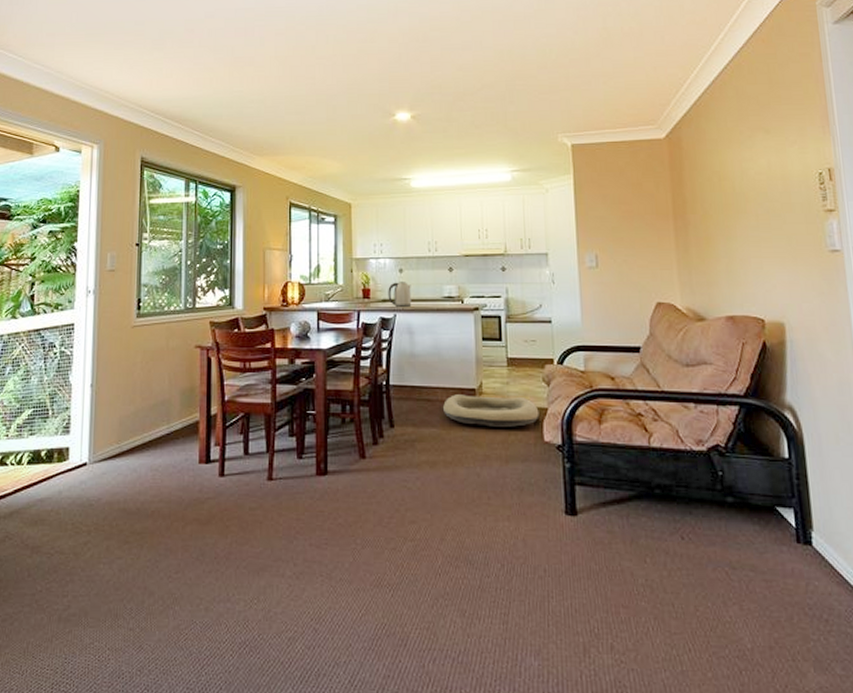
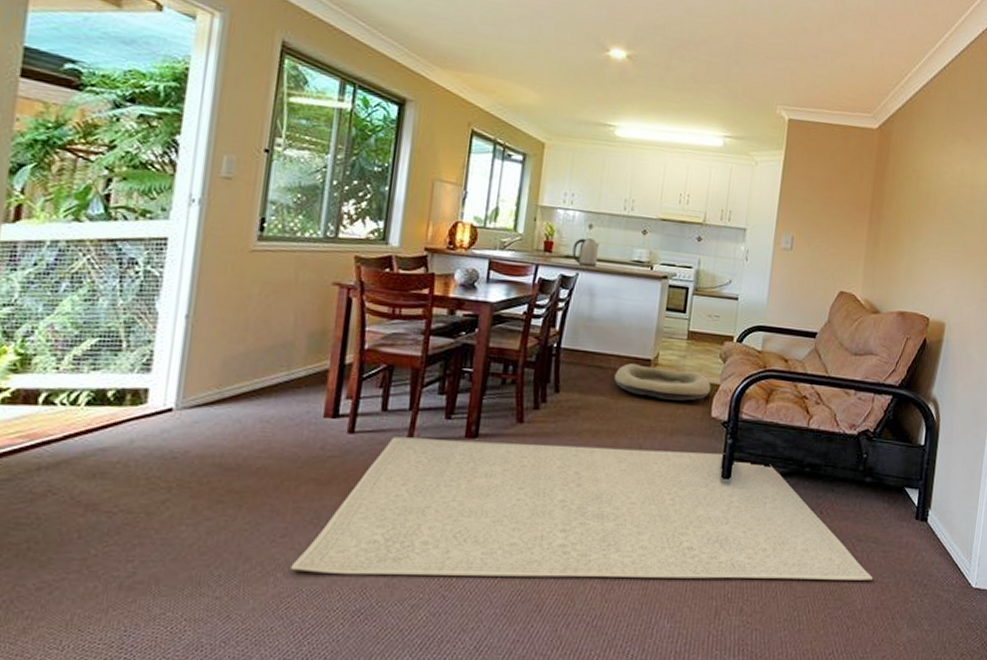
rug: none [185,478,760,615] -> present [291,437,874,581]

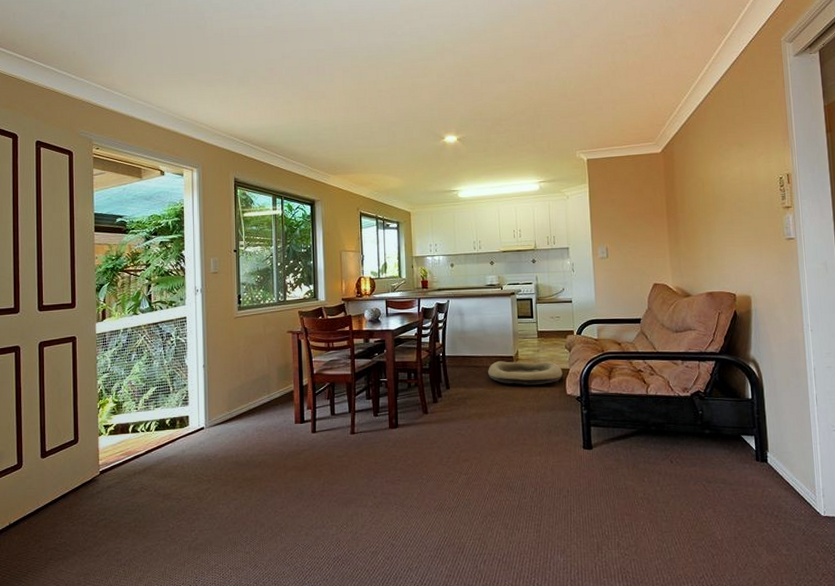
rug: present [291,437,874,581] -> none [289,422,728,533]
kettle: present [572,238,600,268] -> none [442,274,461,295]

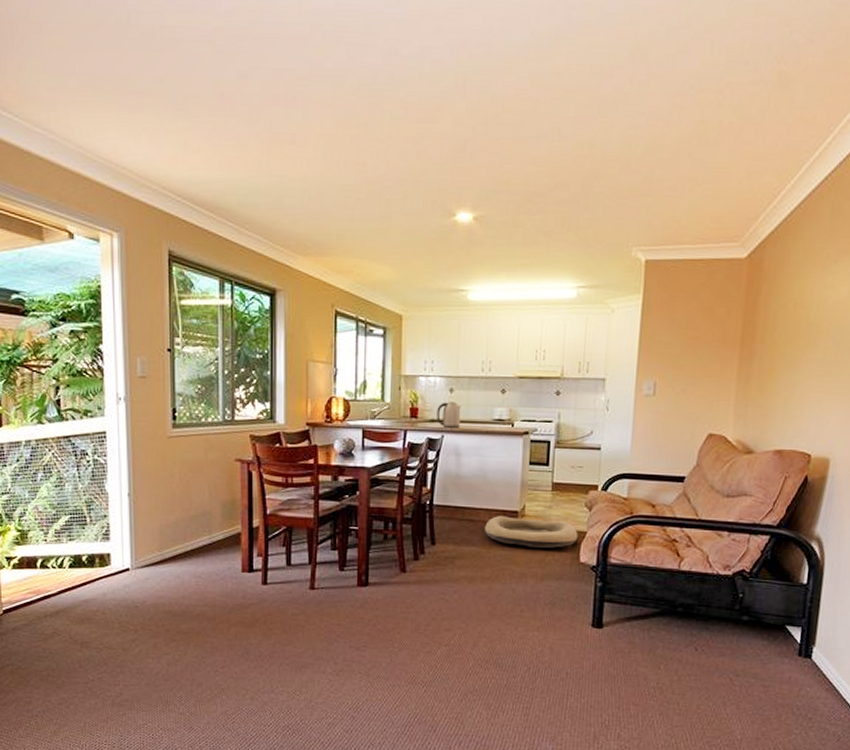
kettle: none [442,274,461,295] -> present [436,402,461,429]

